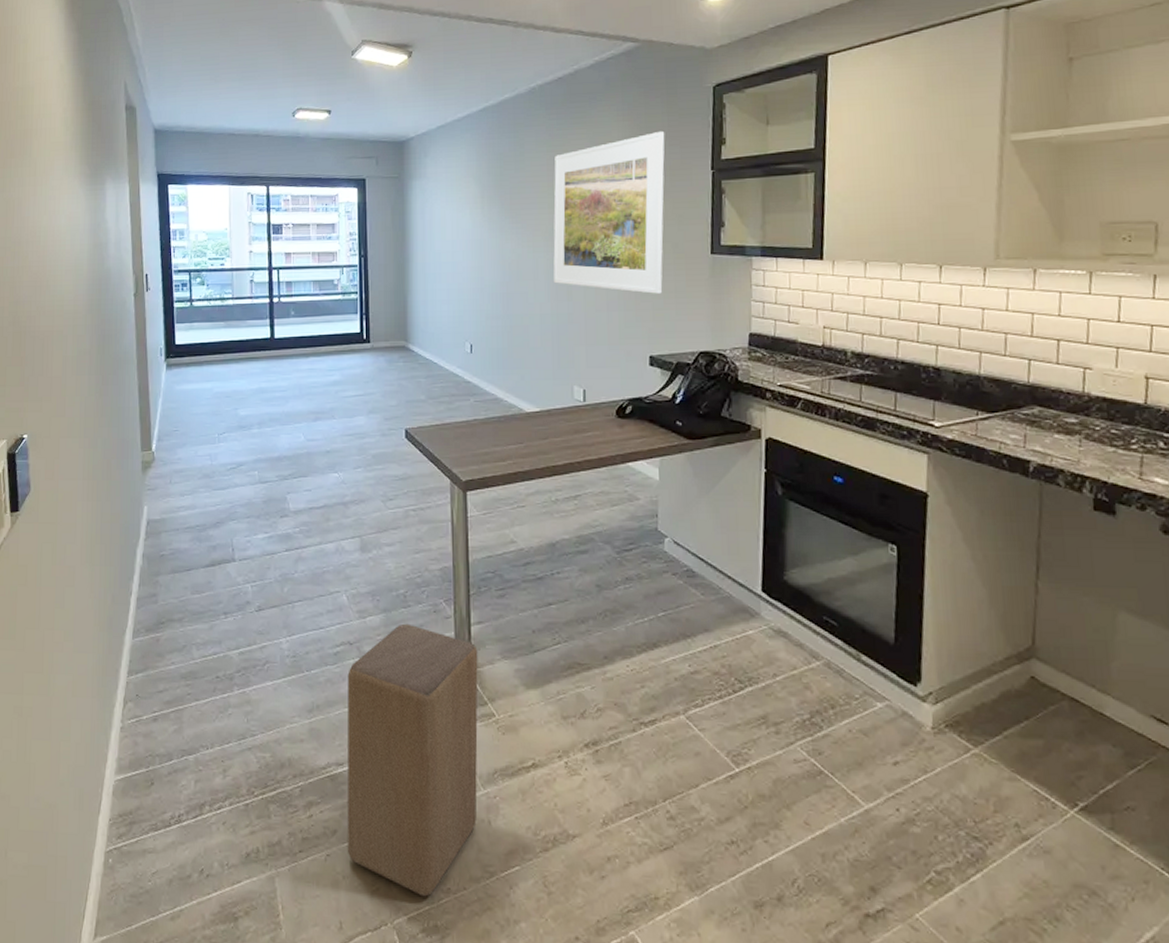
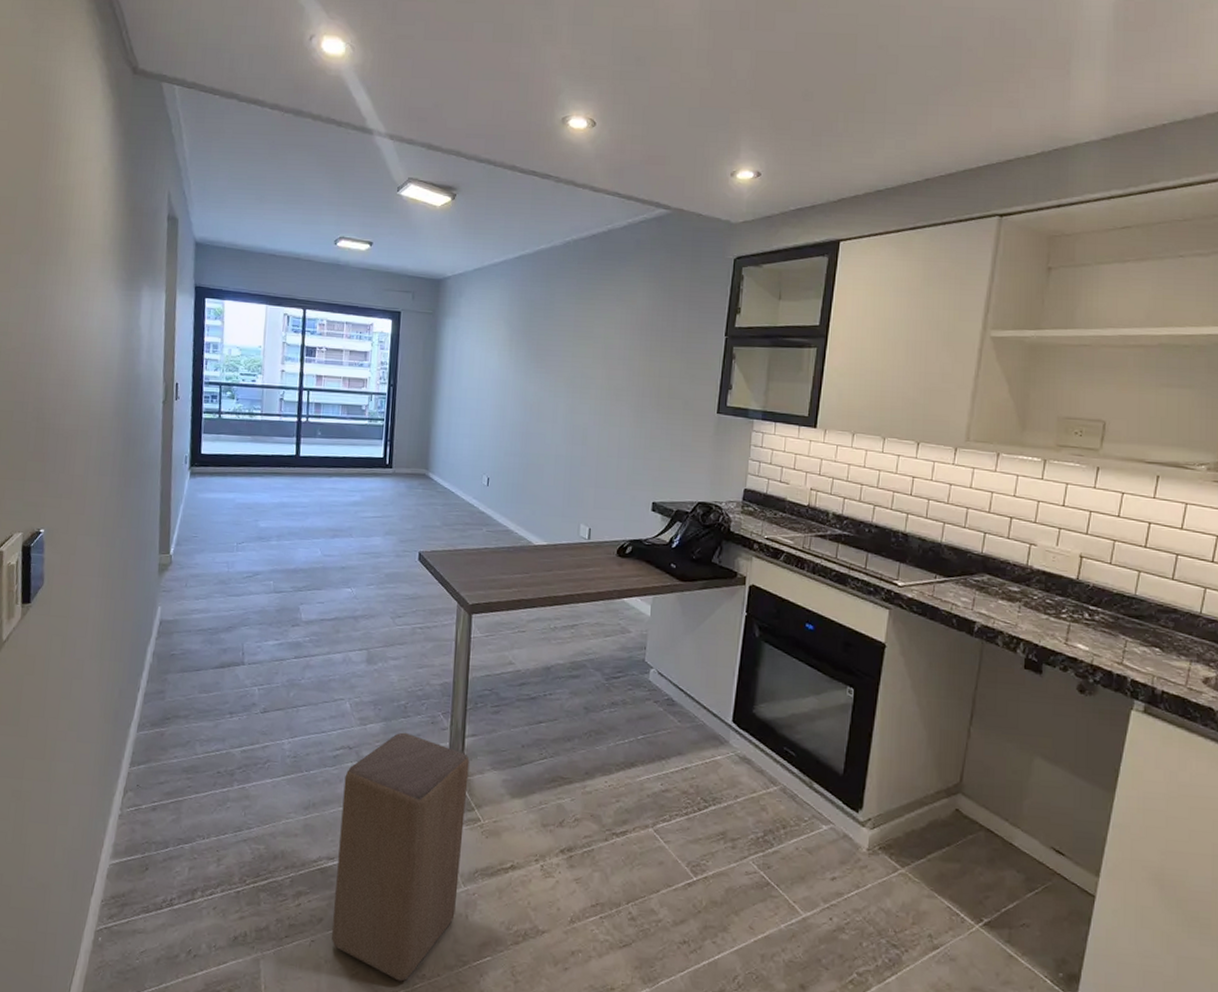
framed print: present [553,130,665,294] -> none [571,295,686,446]

